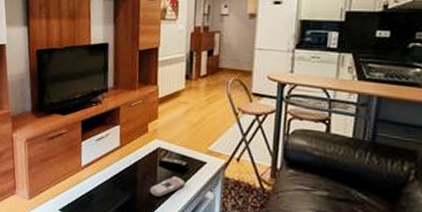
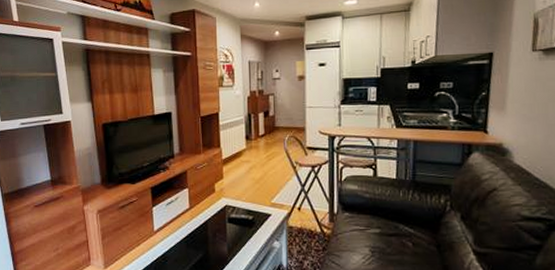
remote control: present [149,175,186,197] -> none [220,230,254,252]

